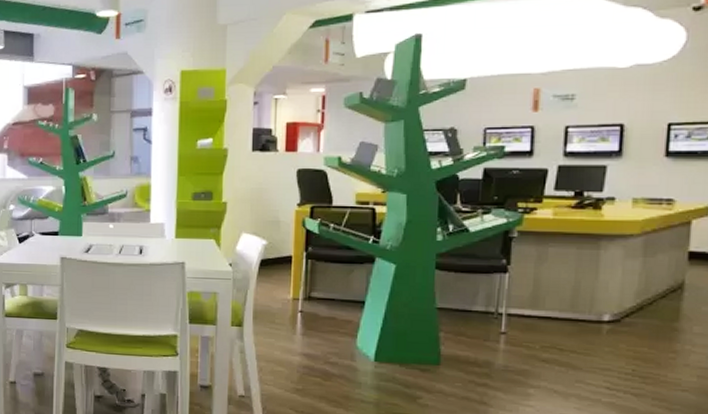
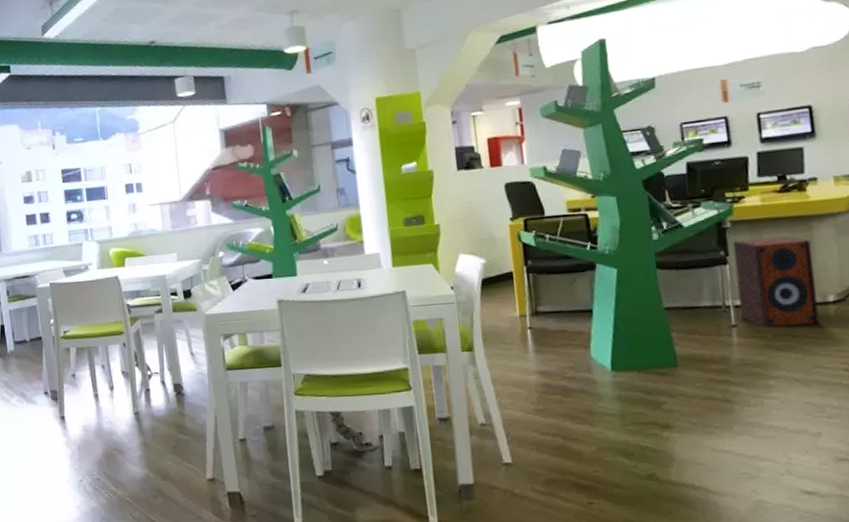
speaker: none [512,251,596,341] -> present [732,236,820,327]

